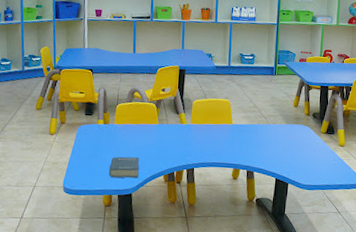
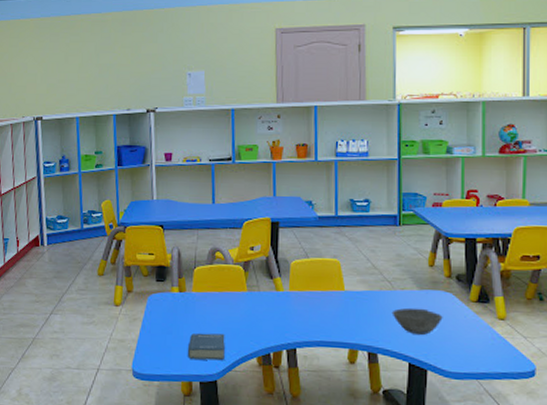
bowl: none [265,137,302,158] -> present [391,307,443,336]

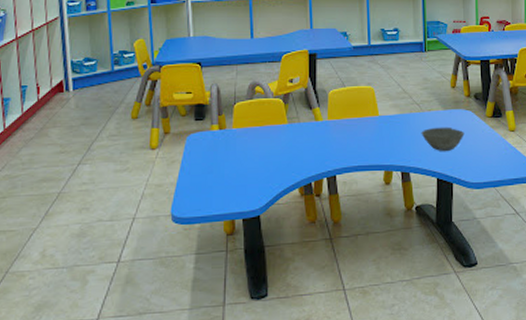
book: present [188,333,225,361] -> none [230,168,267,198]

